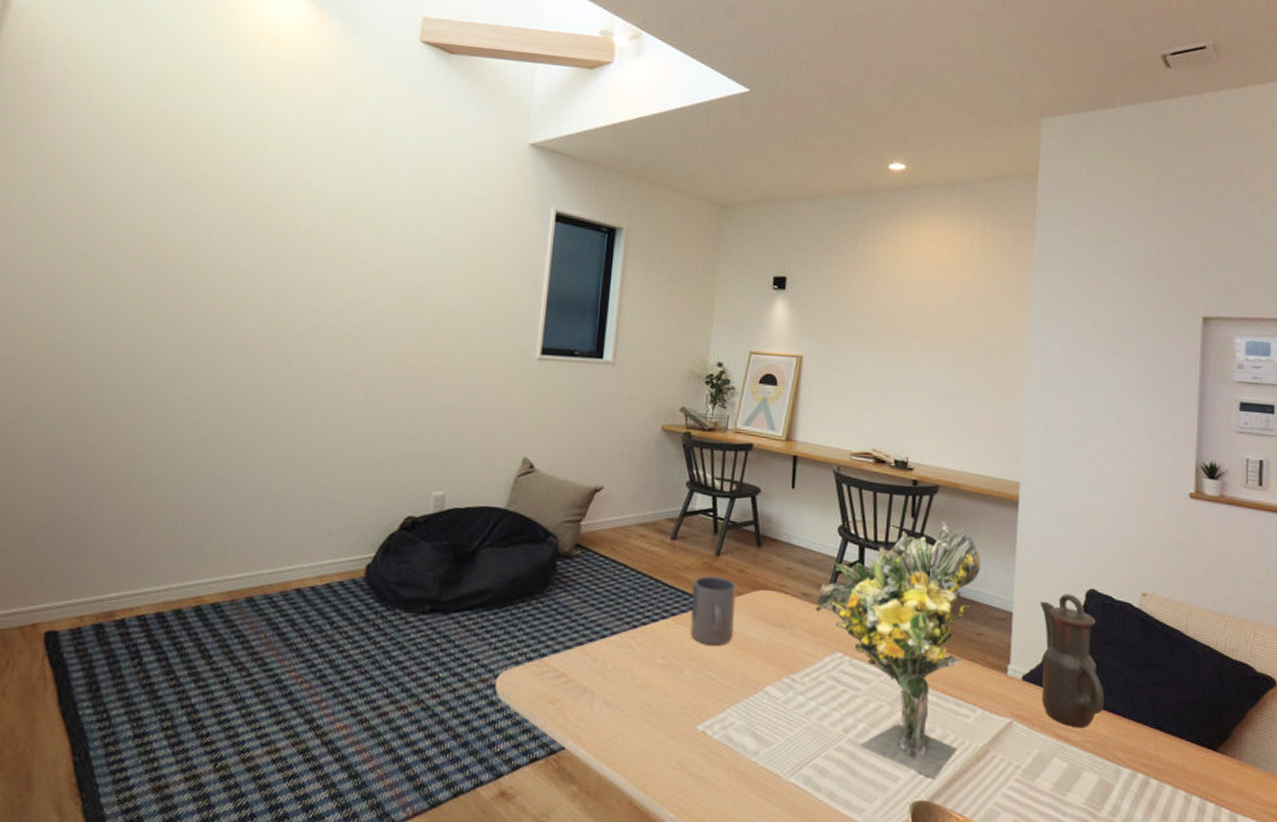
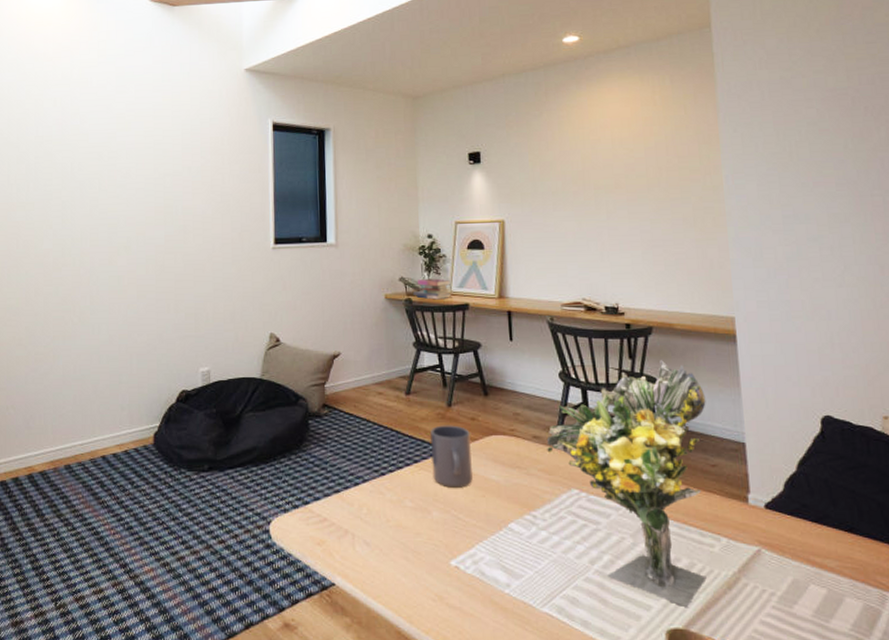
books: none [694,411,736,437] -> present [413,278,451,300]
teapot: present [1039,593,1104,727] -> none [772,421,858,553]

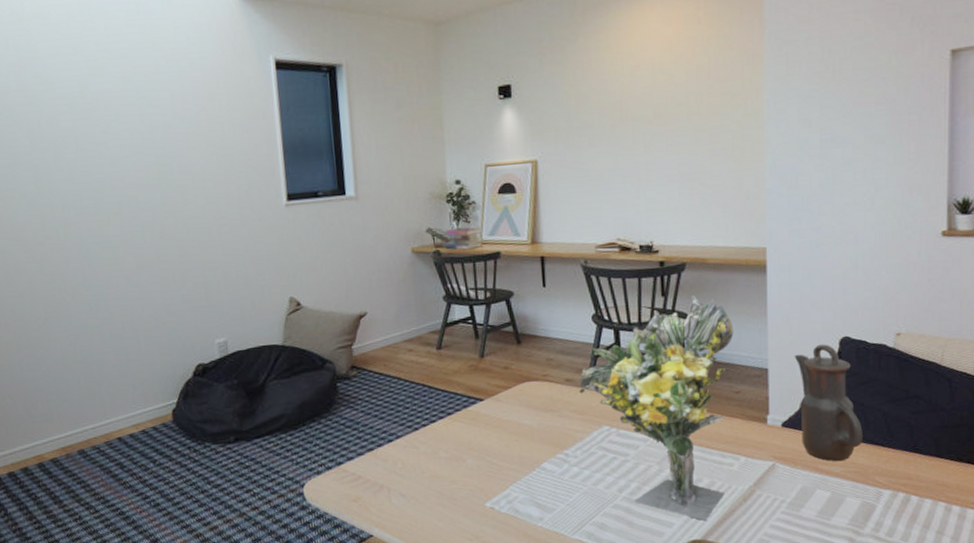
cup: present [429,425,473,488] -> none [462,375,506,436]
teapot: none [772,421,858,553] -> present [794,344,863,461]

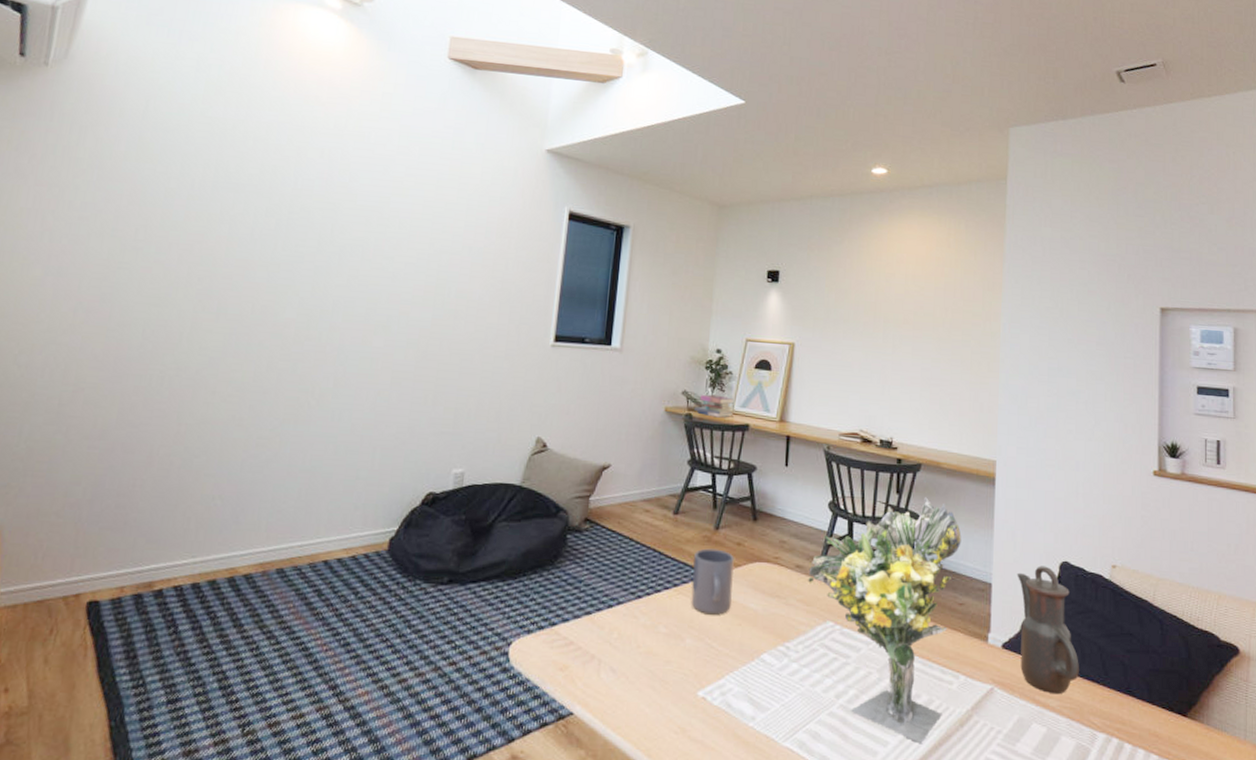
cup: none [462,375,506,436] -> present [691,548,734,615]

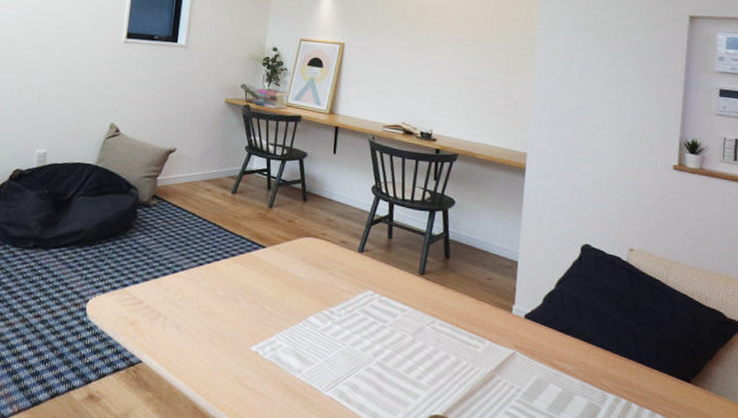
cup: present [691,548,734,615] -> none [246,224,286,282]
bouquet: present [808,497,962,743] -> none [351,184,492,397]
teapot: present [1017,565,1079,693] -> none [541,247,595,359]

